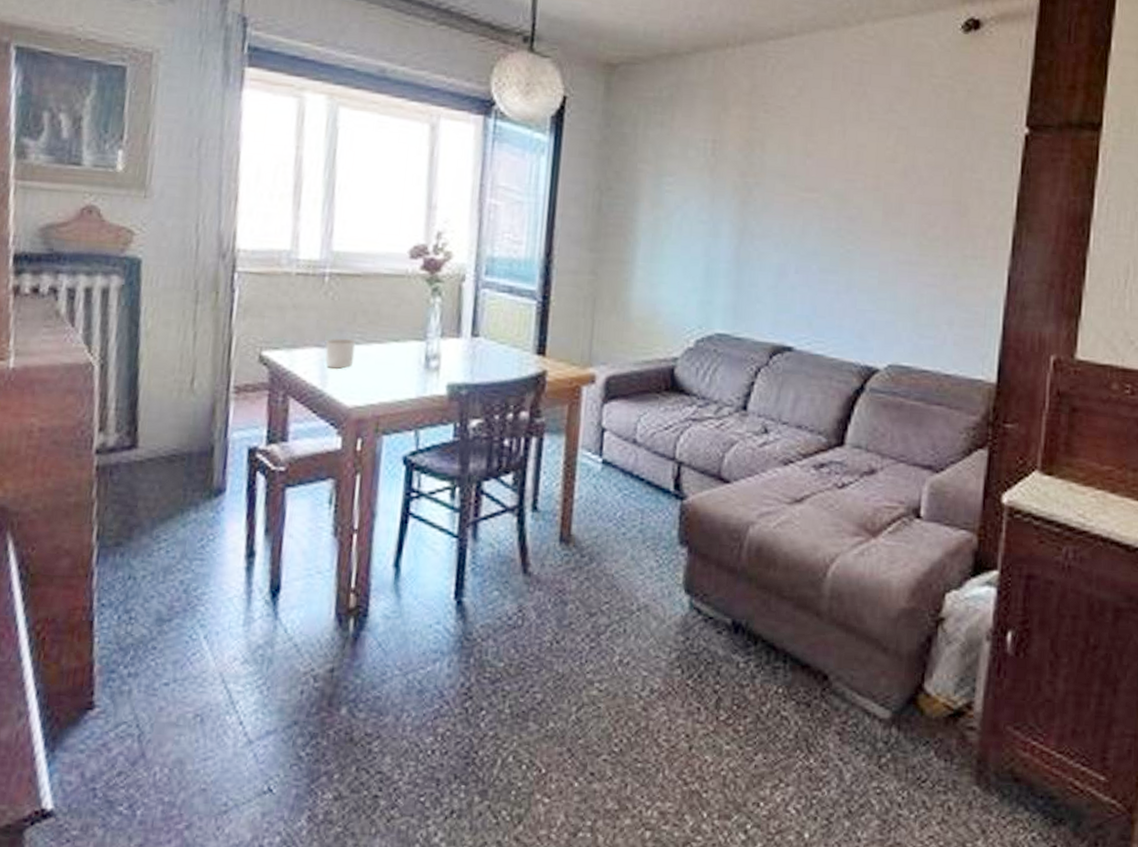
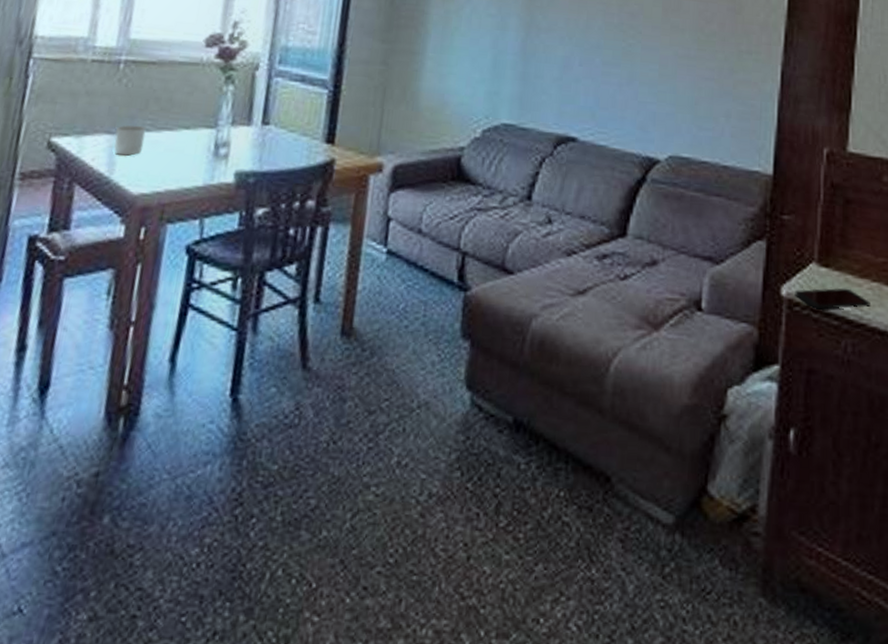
phone: none [1016,496,1094,517] -> present [795,288,870,310]

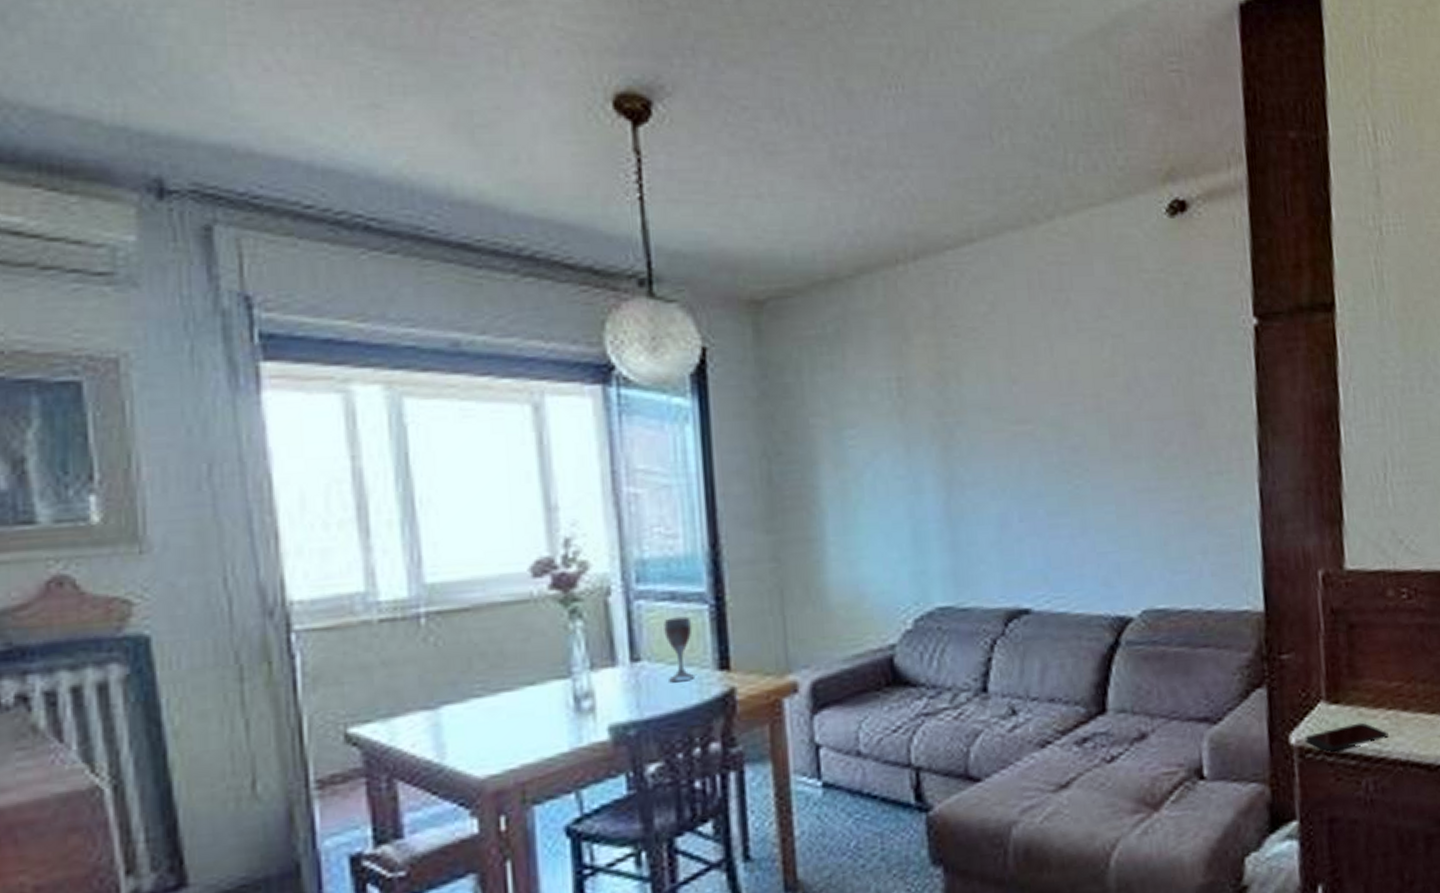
mug: present [114,125,147,156] -> none [434,691,478,734]
cup: none [287,95,313,148] -> present [664,616,696,683]

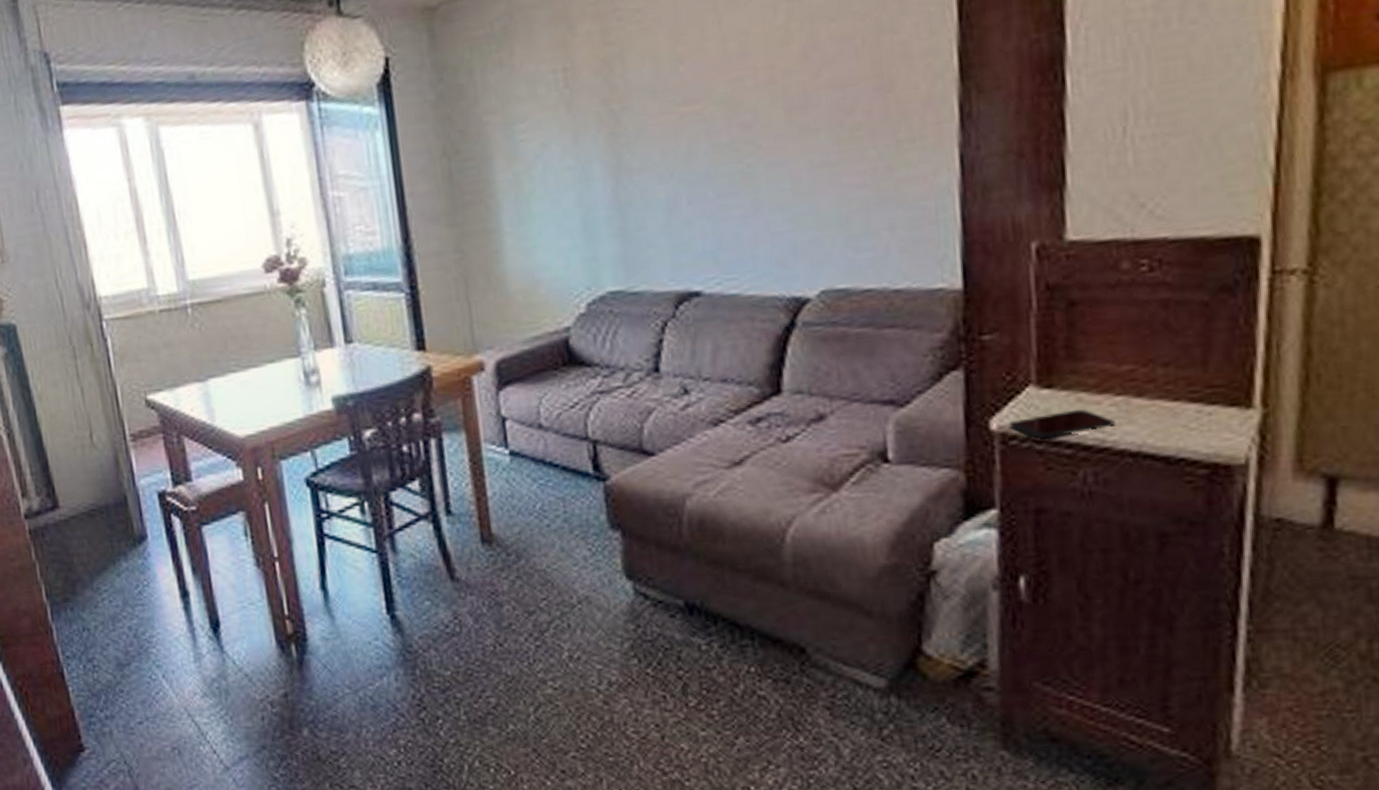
cup: present [664,616,696,683] -> none [369,304,398,362]

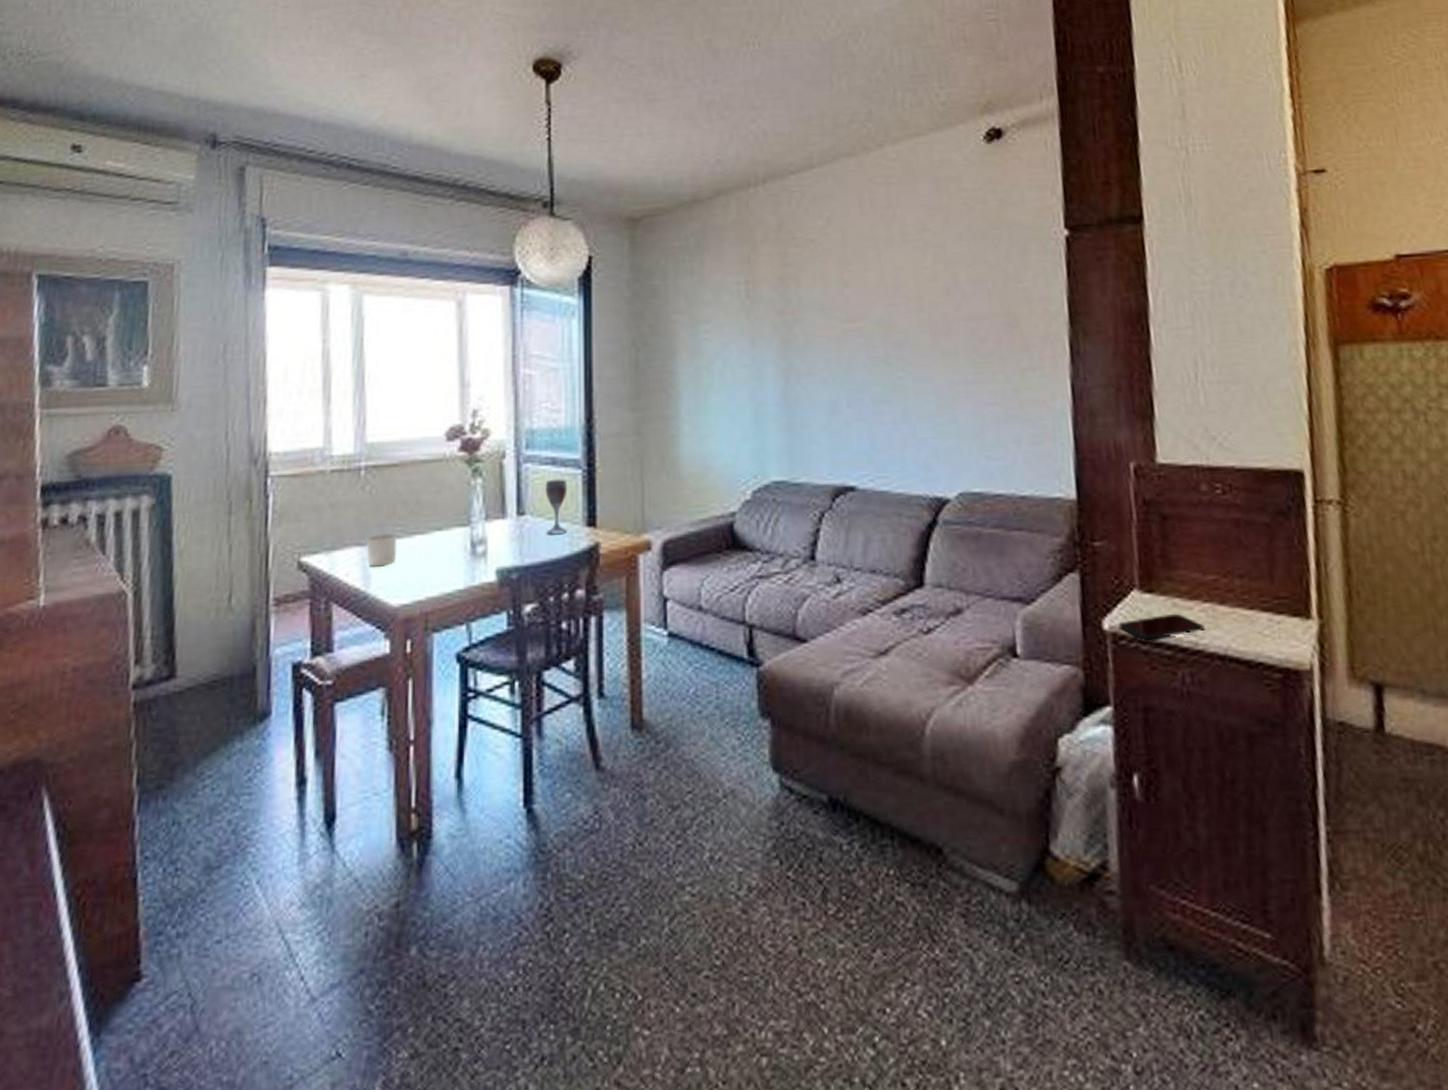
mug: none [203,367,236,401] -> present [365,533,397,567]
cup: none [369,304,398,362] -> present [545,479,568,535]

